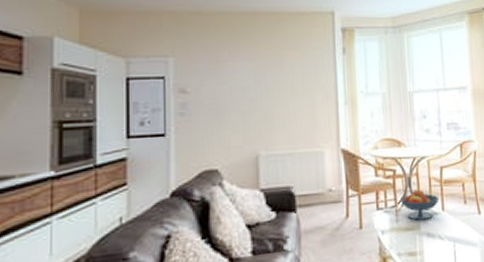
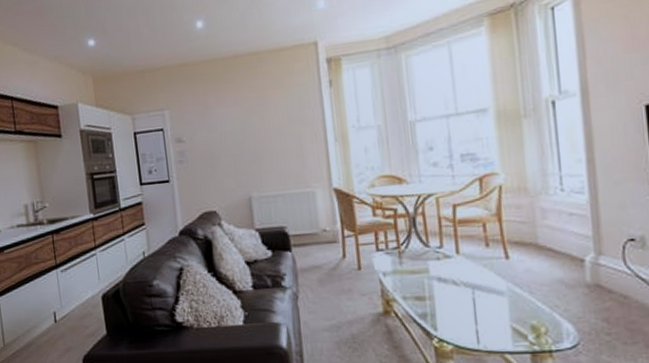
fruit bowl: present [400,189,439,220] -> none [404,230,453,263]

